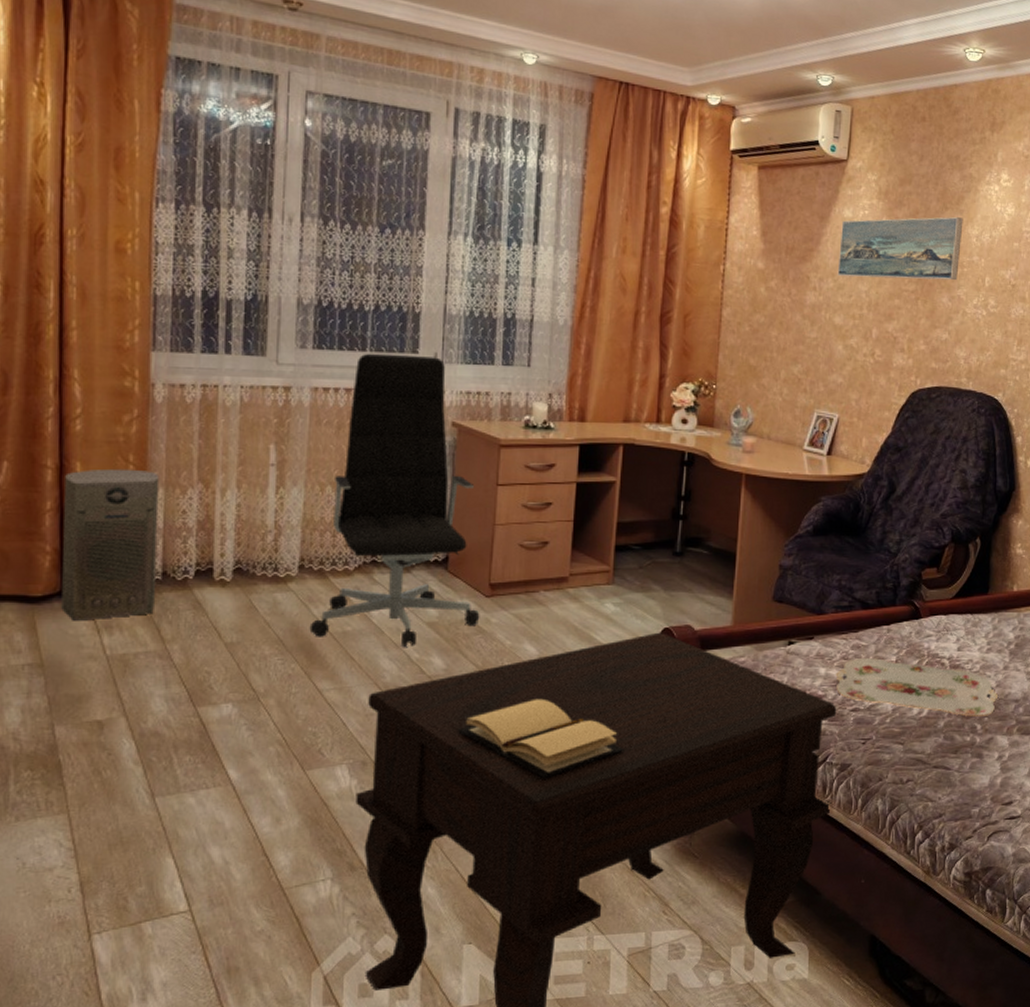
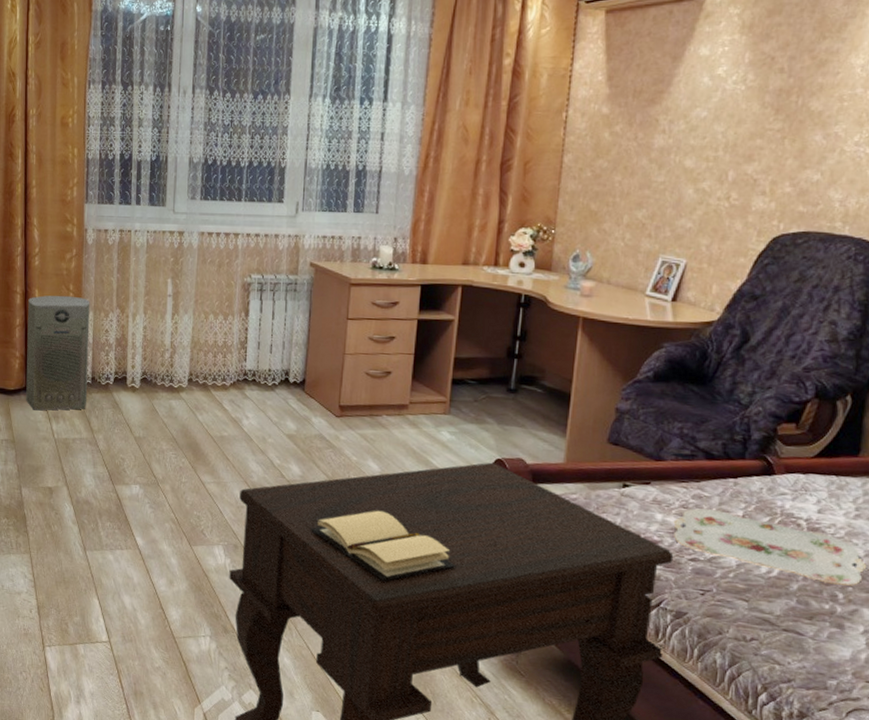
office chair: present [309,353,480,647] -> none [195,203,331,454]
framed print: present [837,217,963,281] -> none [690,47,846,118]

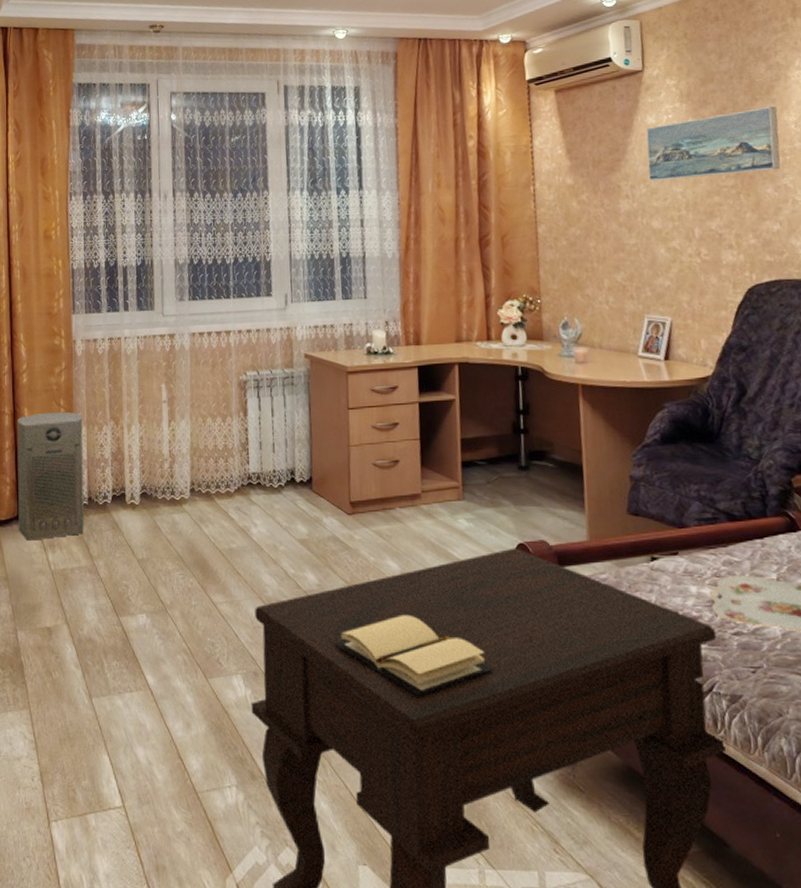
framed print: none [690,47,846,118] -> present [645,106,781,182]

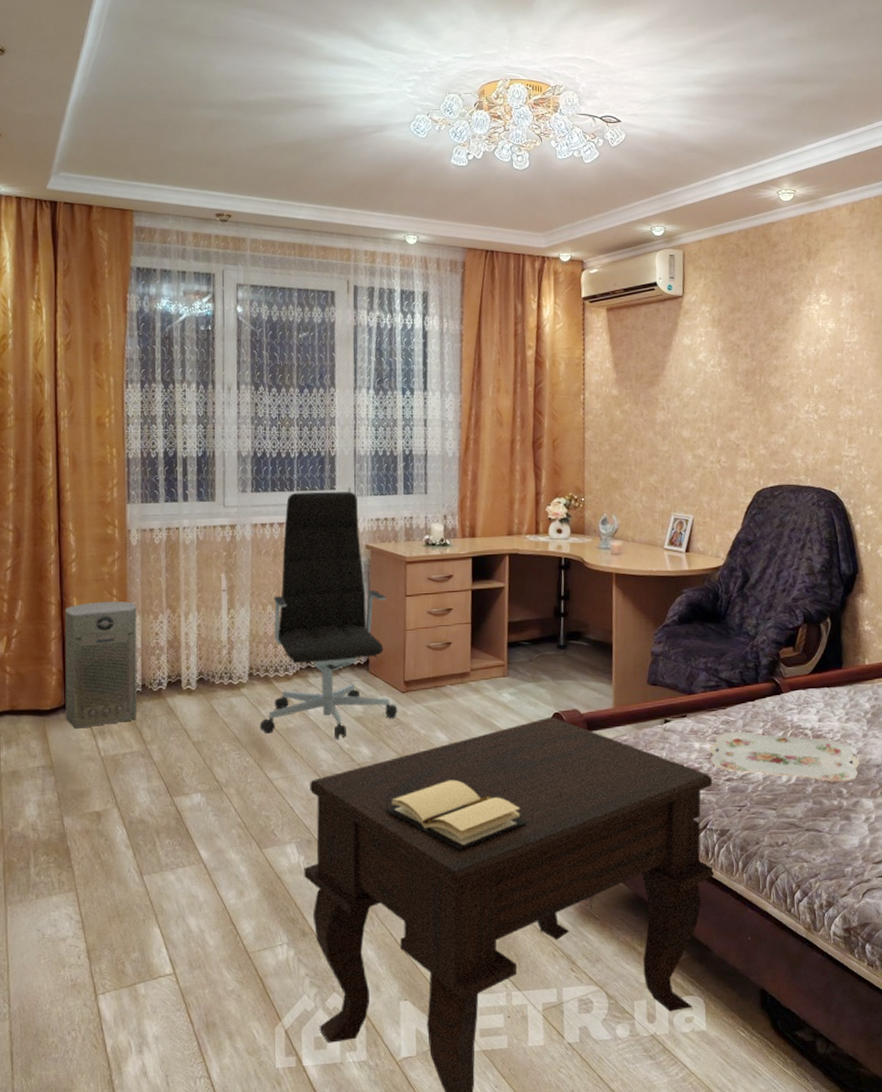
office chair: none [202,298,345,563] -> present [259,491,398,739]
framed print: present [645,106,781,182] -> none [681,336,790,396]

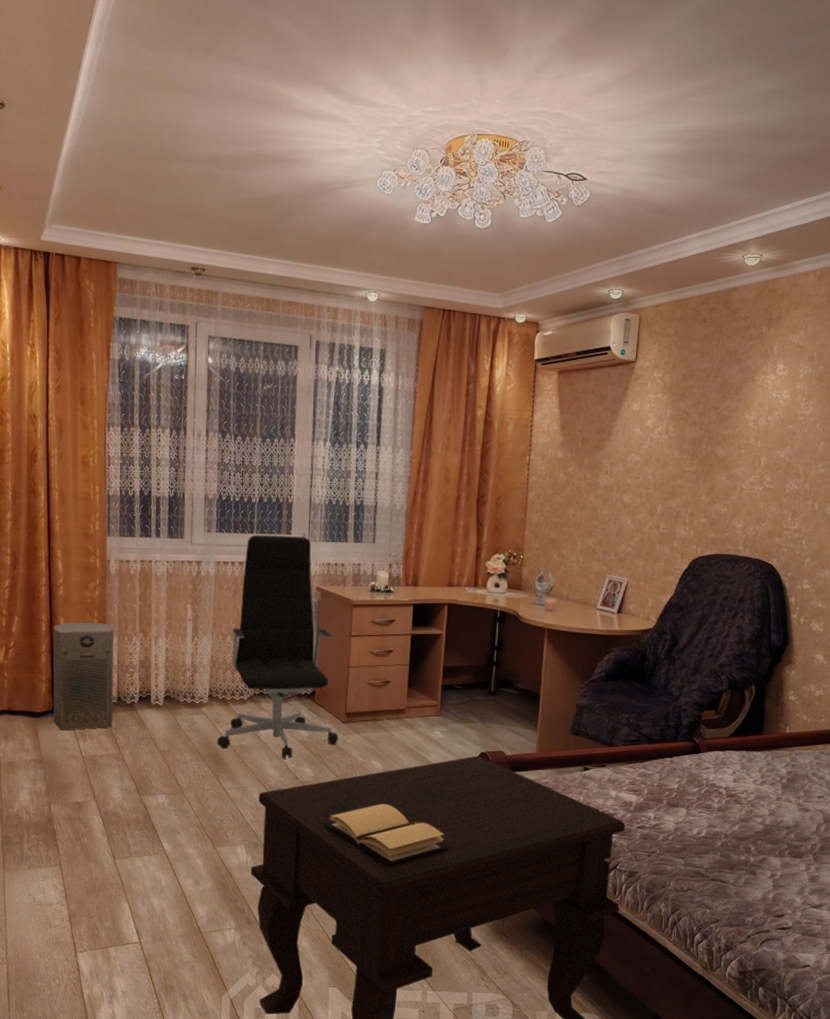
serving tray: present [709,731,860,782] -> none [624,783,771,839]

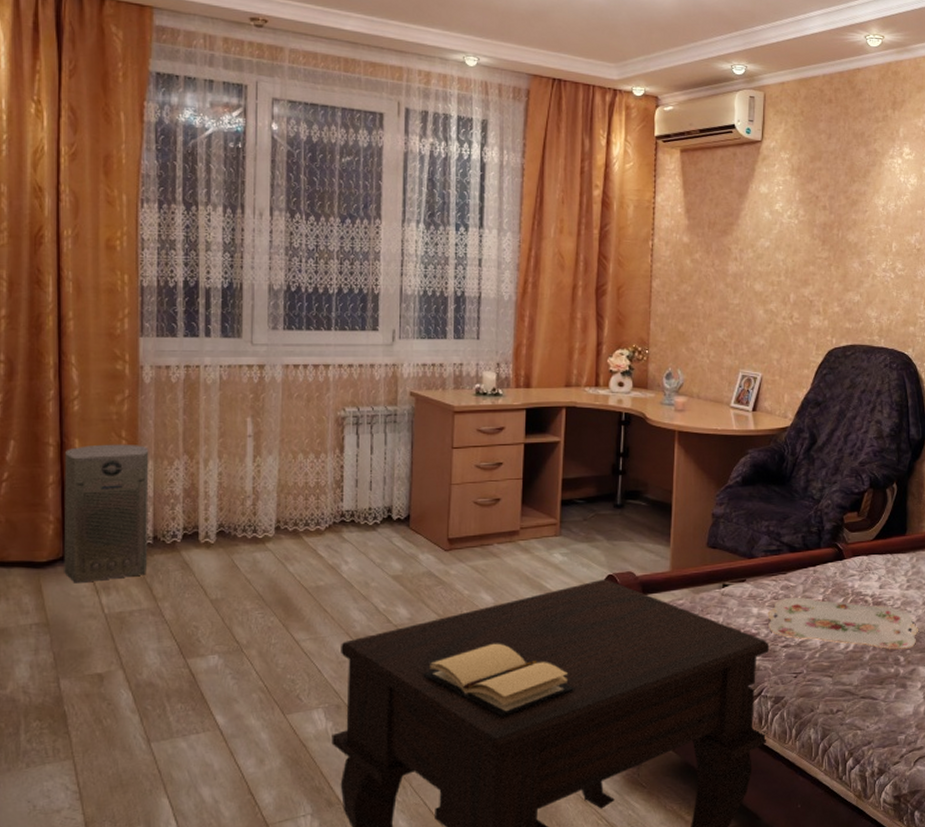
office chair: present [217,534,339,759] -> none [286,332,440,599]
serving tray: none [624,783,771,839] -> present [767,597,918,650]

